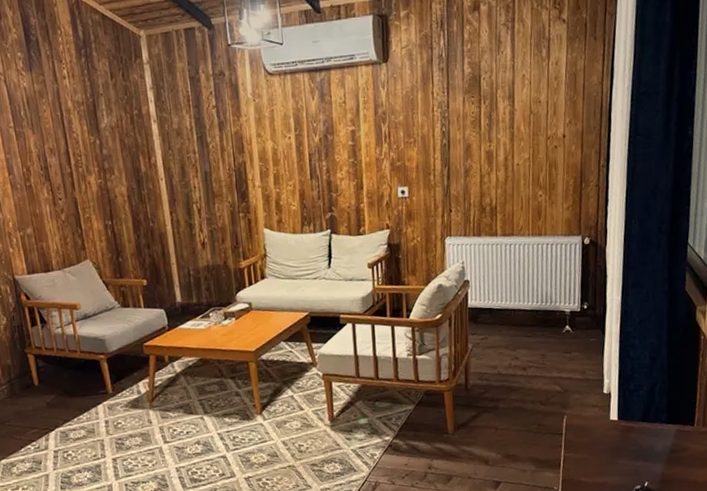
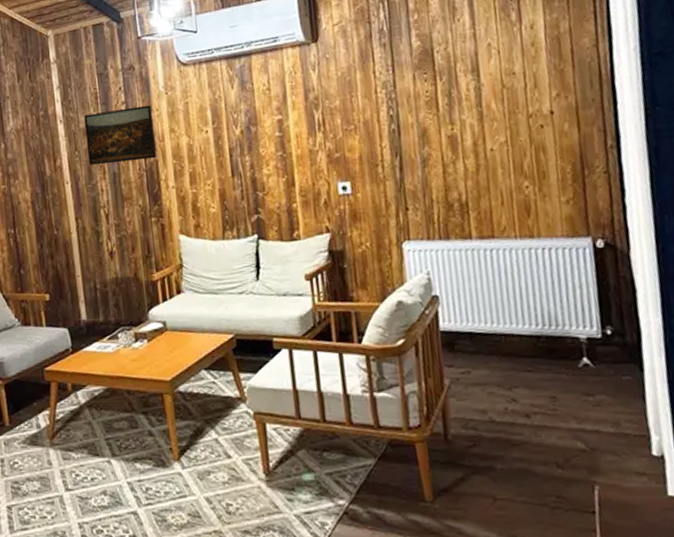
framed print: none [177,110,245,164] -> present [84,105,157,165]

